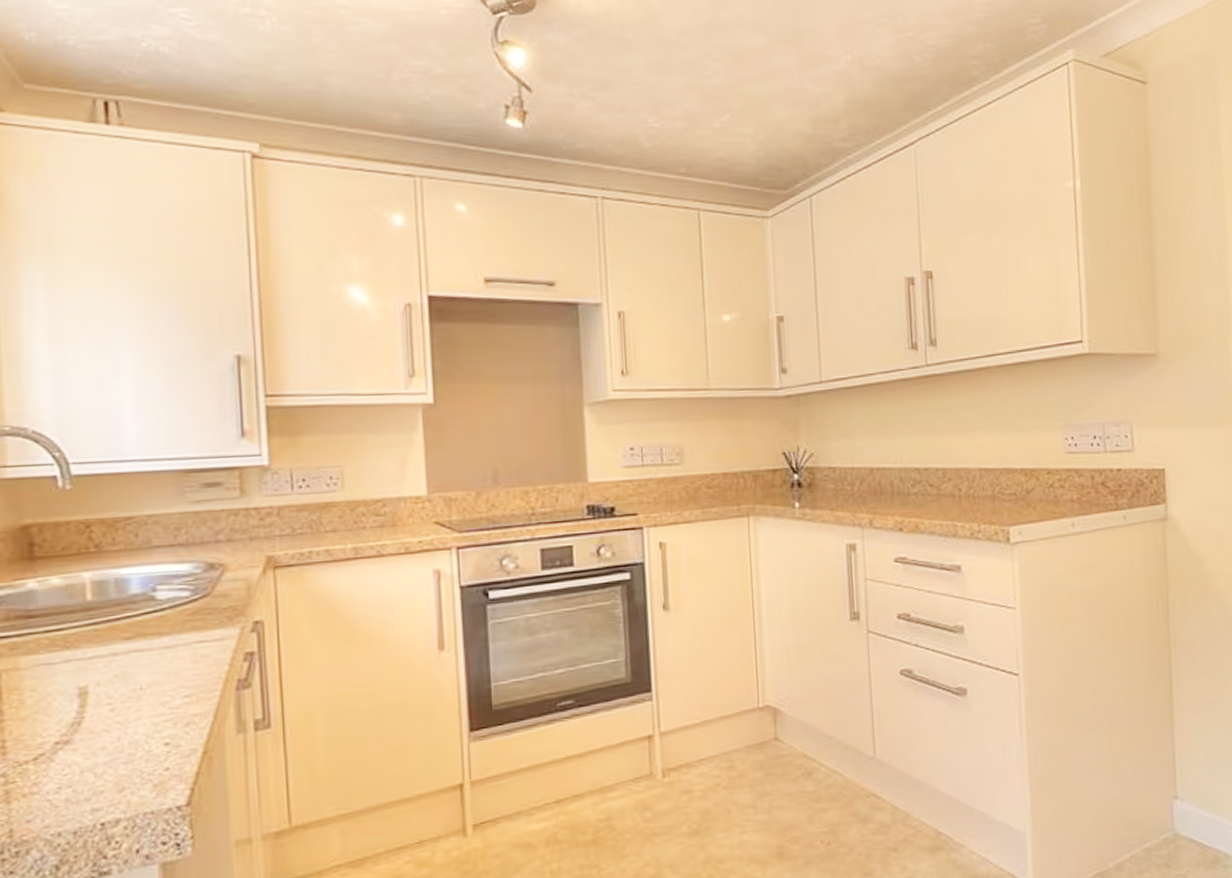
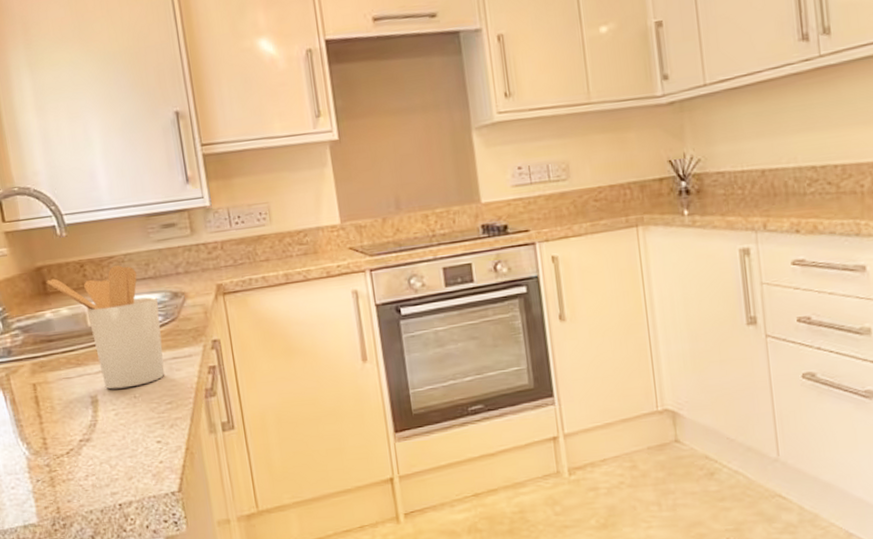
utensil holder: none [34,528,188,679] -> present [46,265,165,390]

